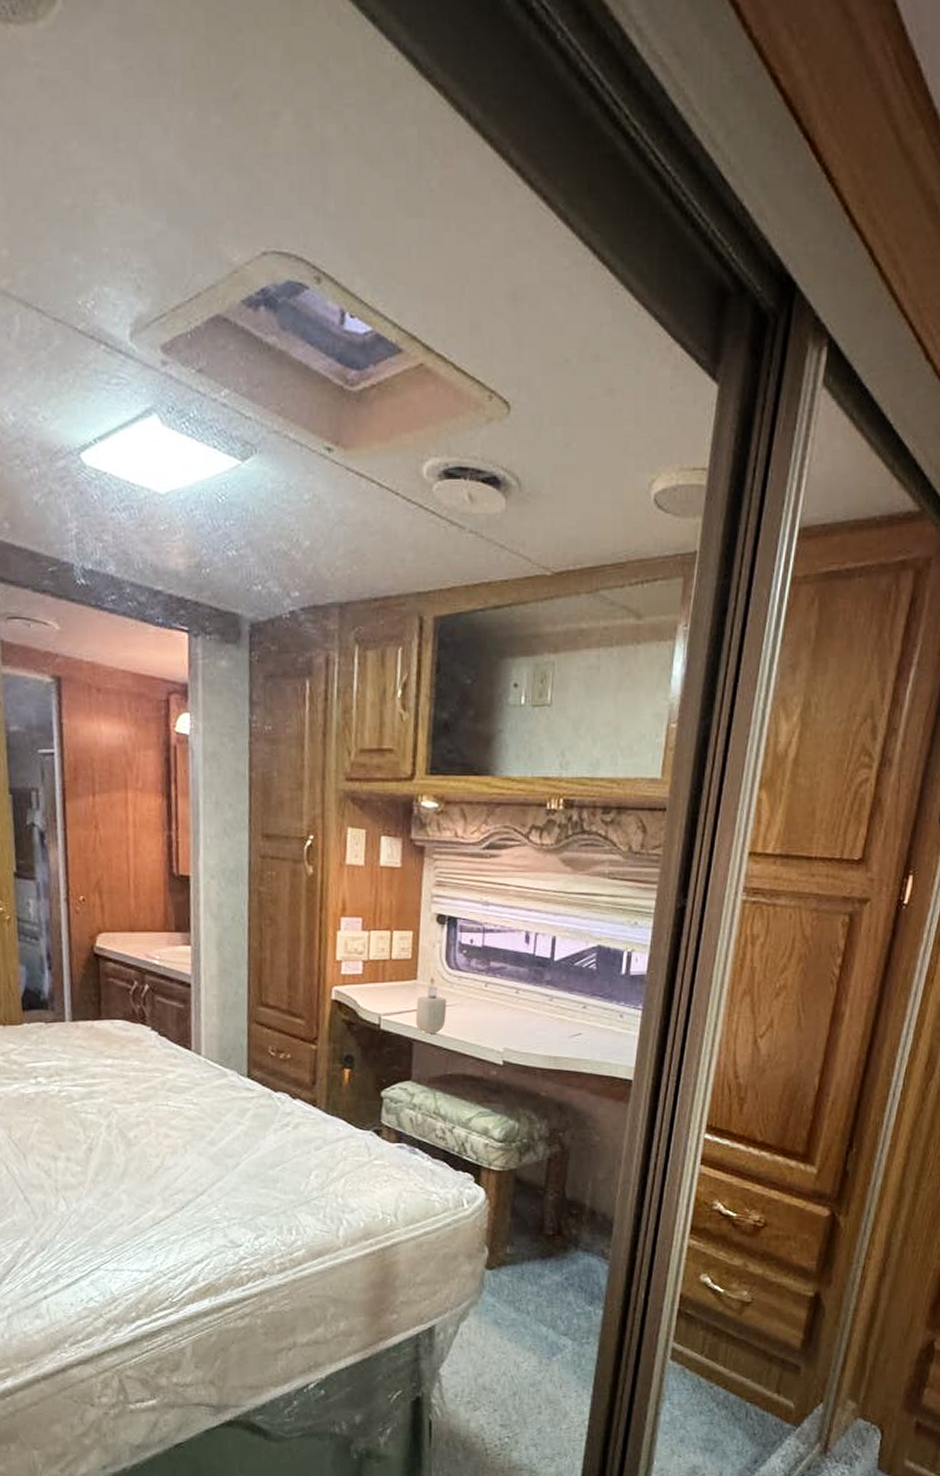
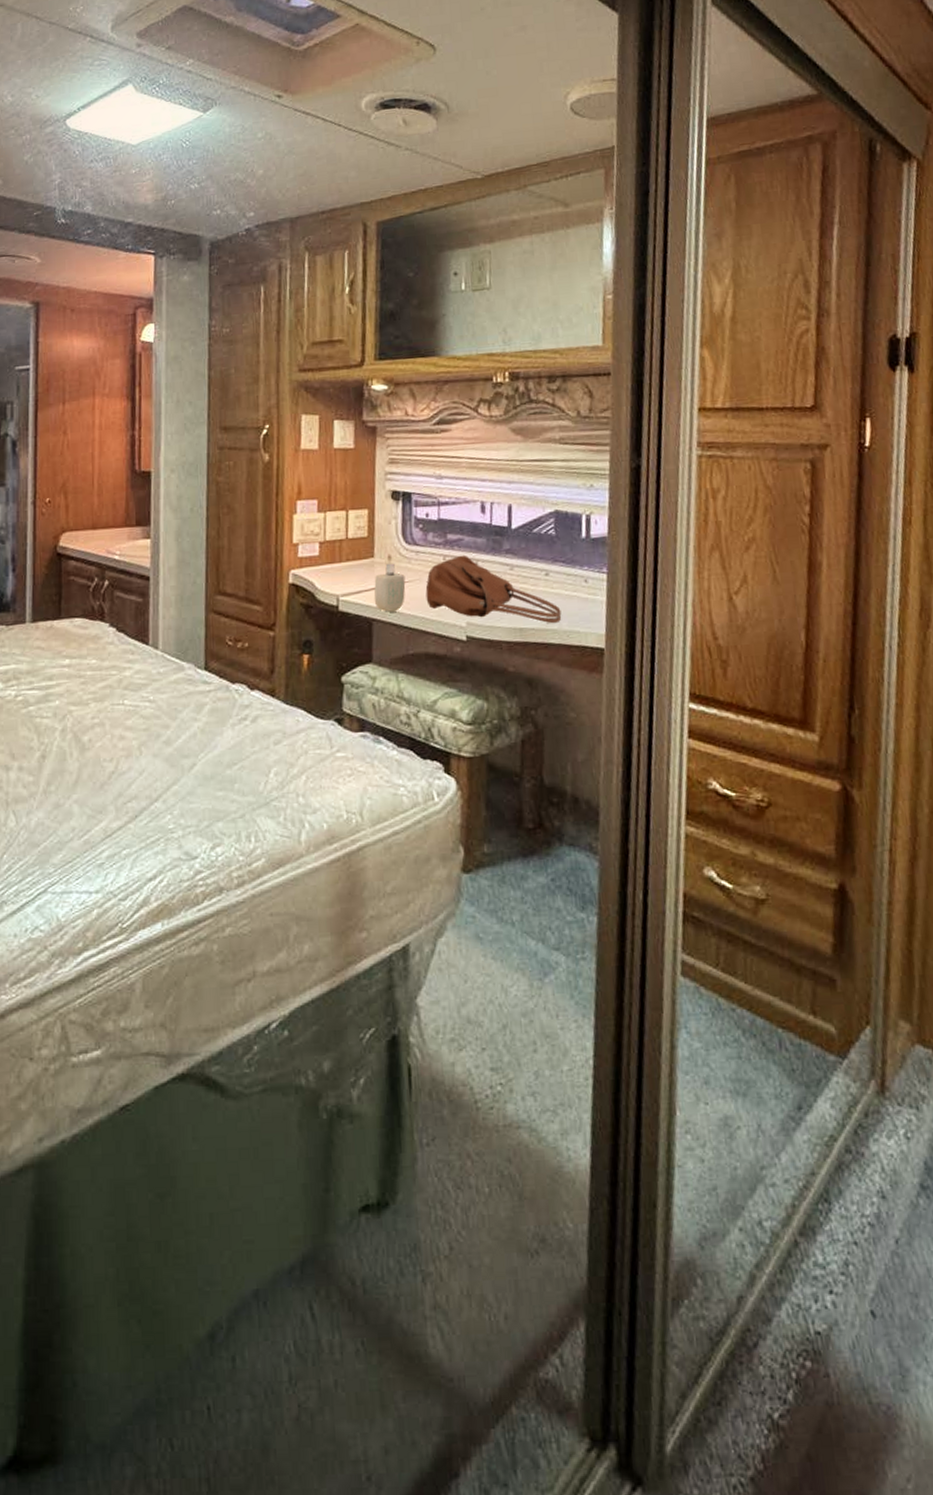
handbag: none [466,983,595,1055] -> present [425,554,562,624]

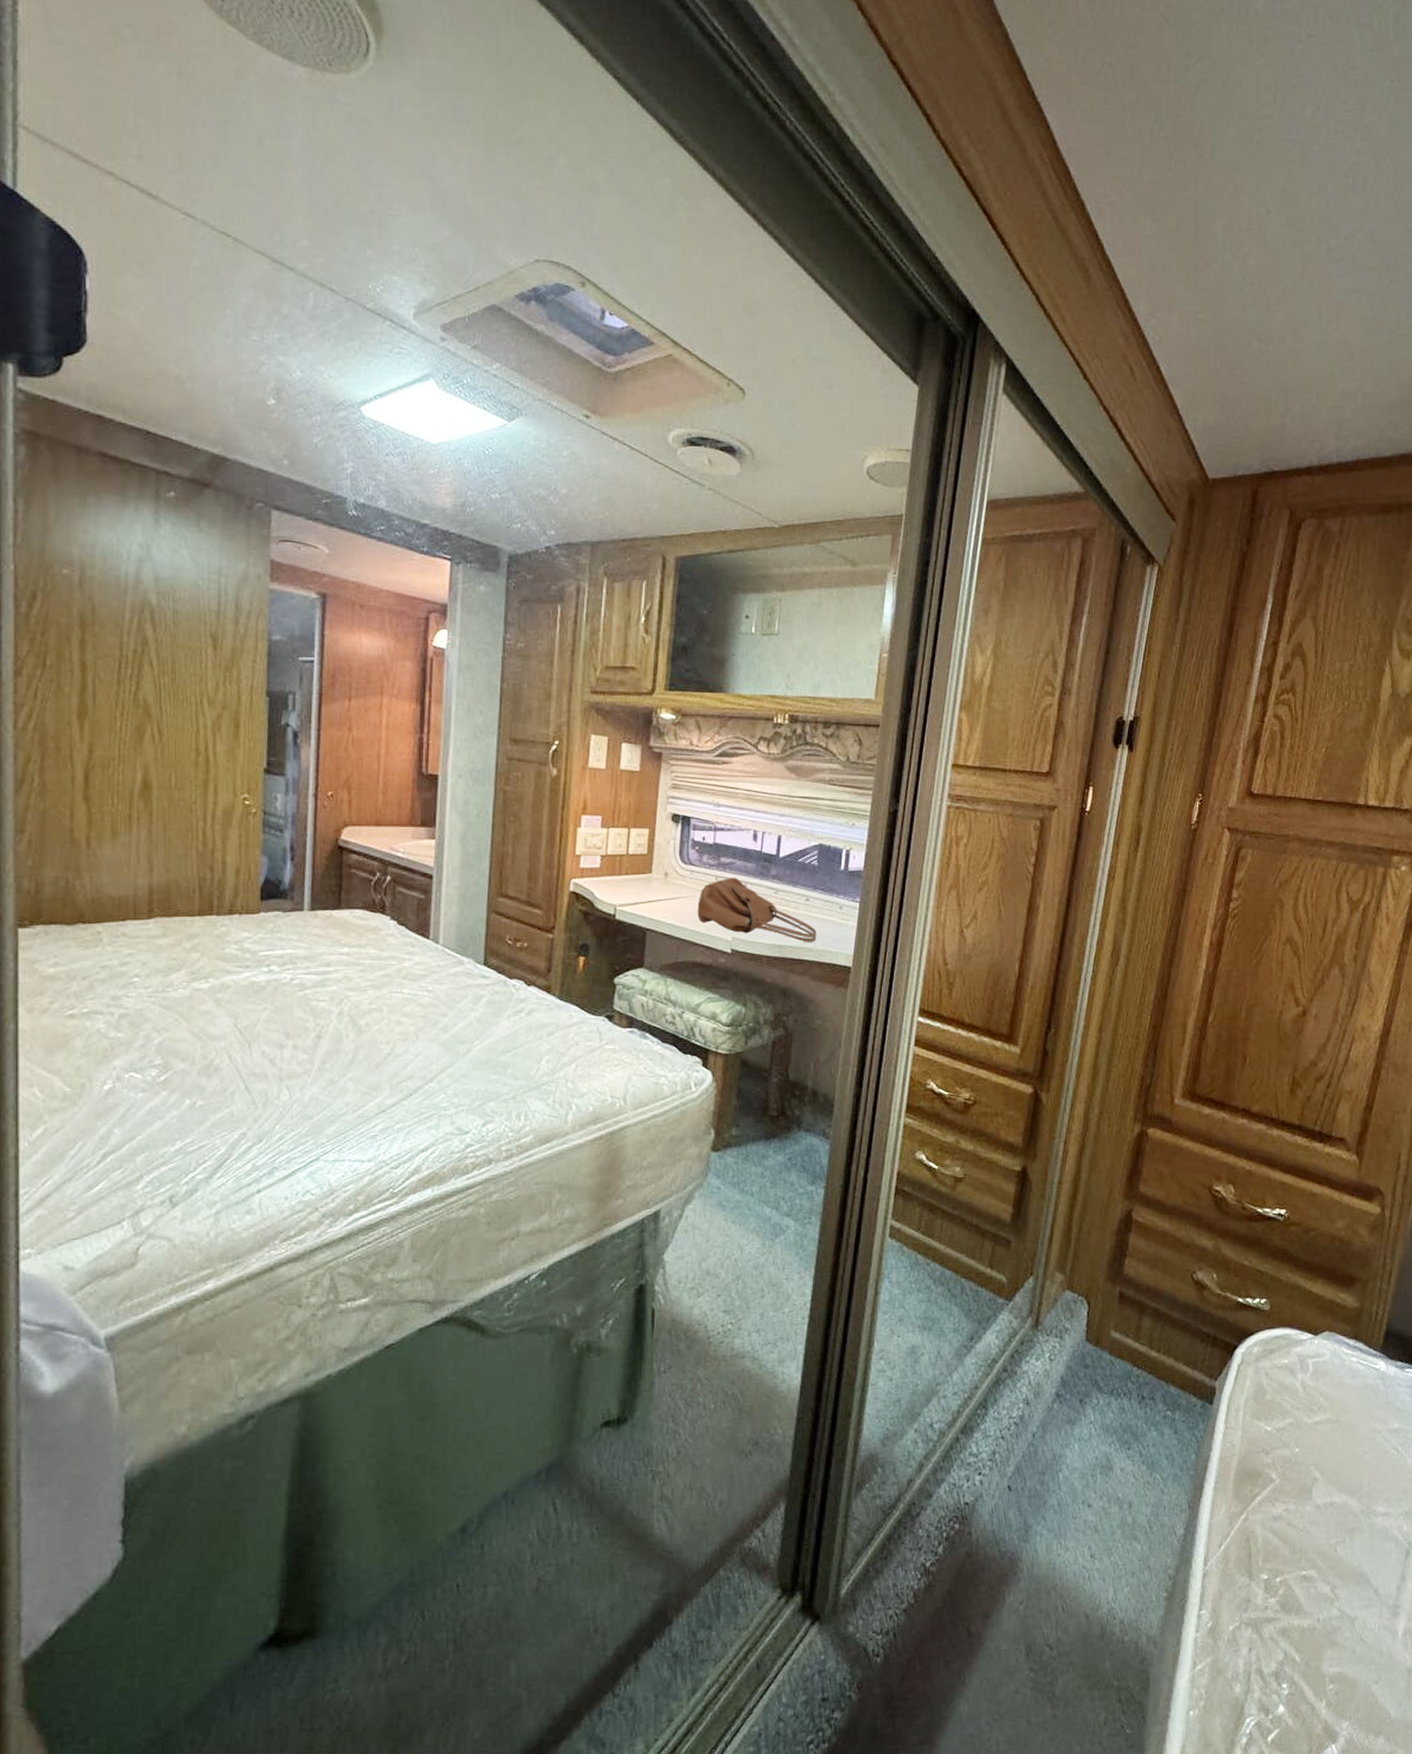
perfume: present [373,563,406,612] -> none [649,879,679,923]

